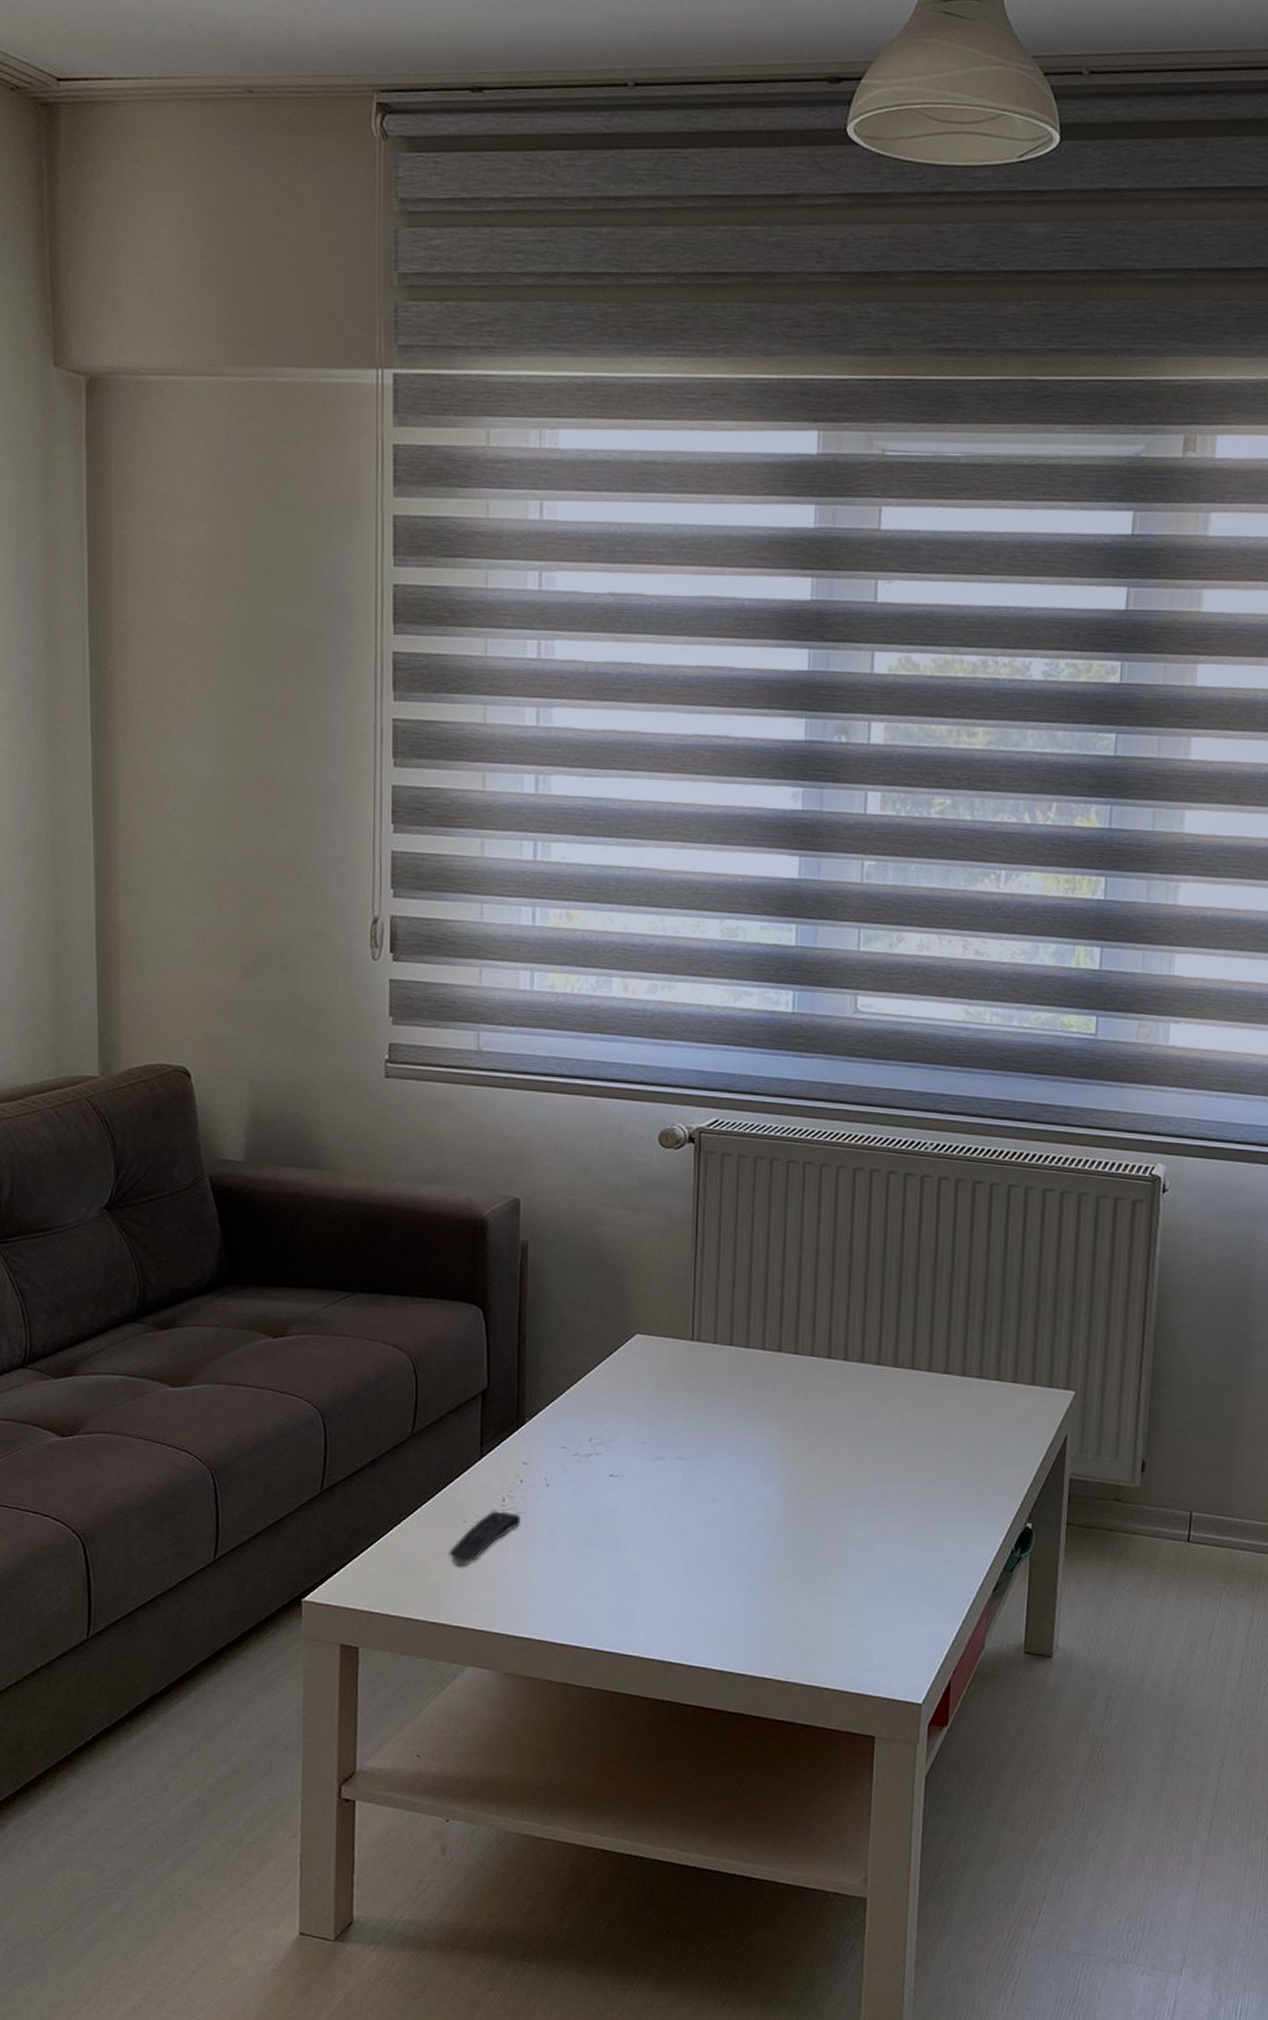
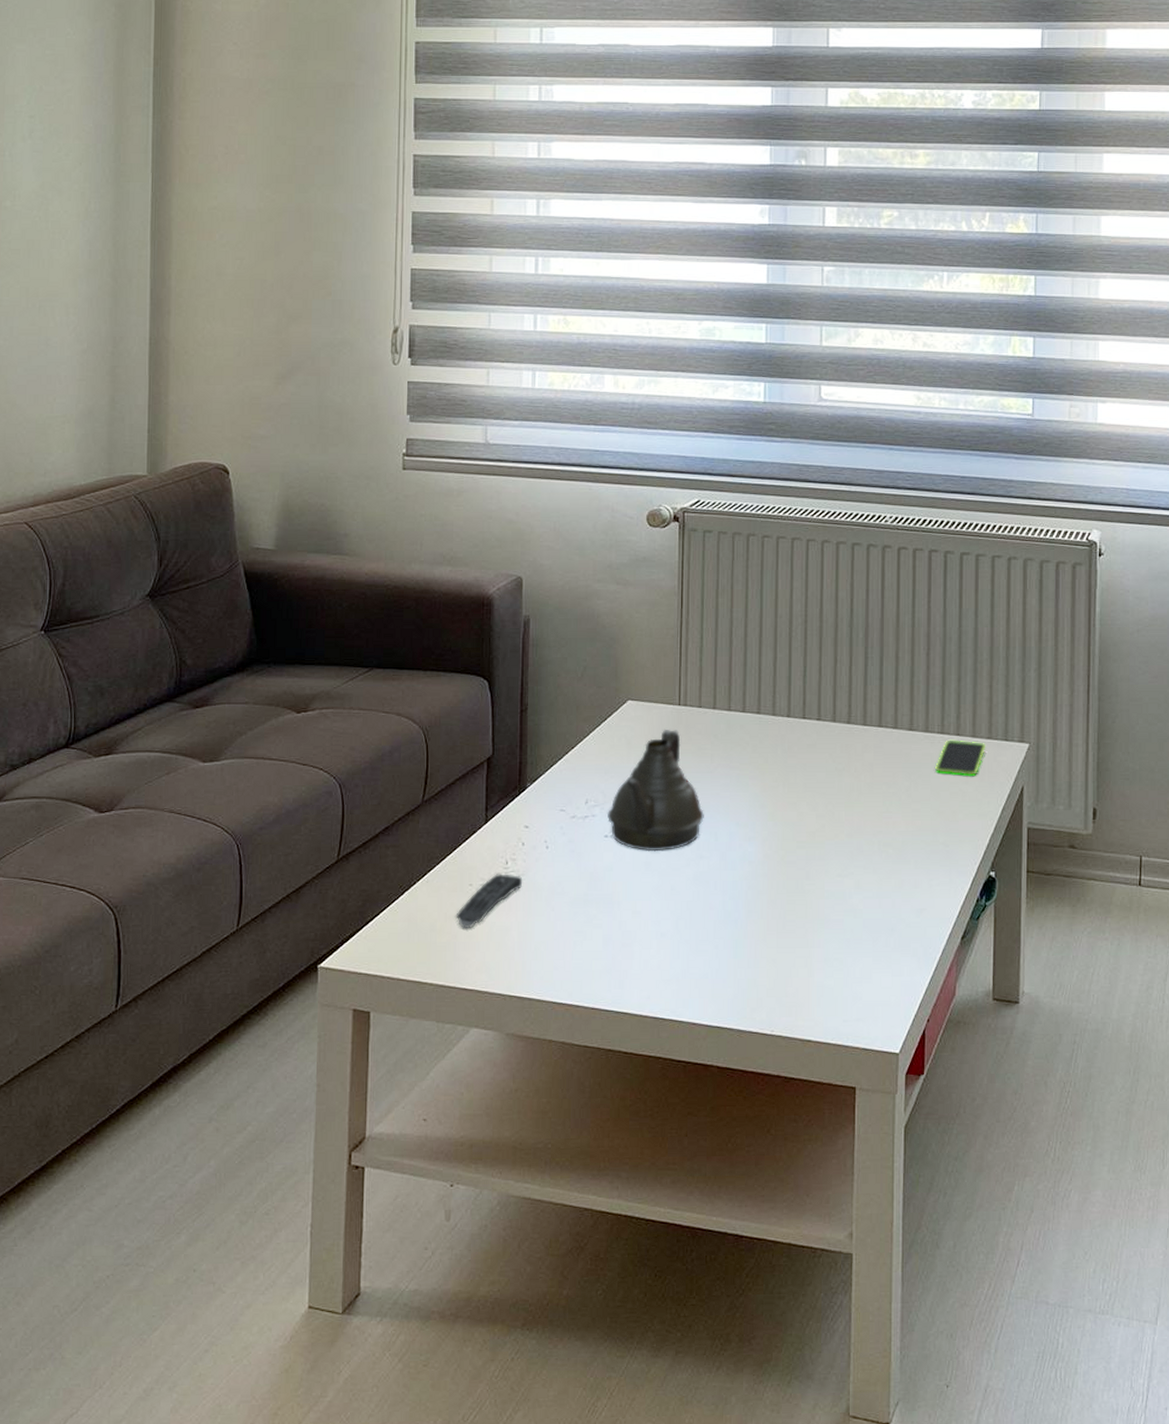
teapot: none [612,1365,718,1493] -> present [606,729,704,852]
smartphone: none [971,1384,1027,1423] -> present [935,739,985,776]

